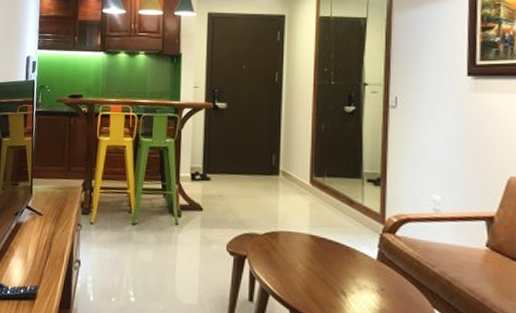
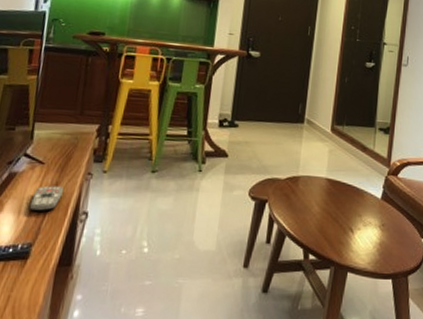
remote control: none [34,235,60,258] -> present [30,185,65,211]

